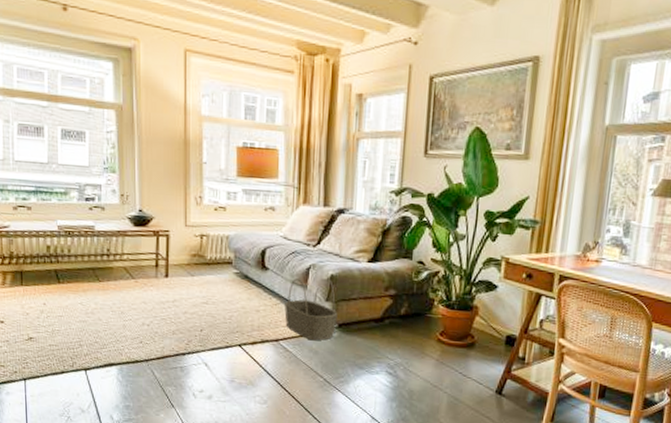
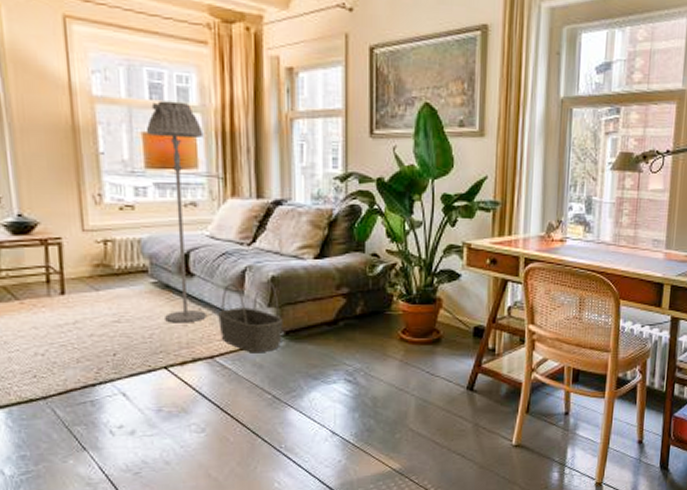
floor lamp: none [239,120,285,309] -> present [145,100,206,323]

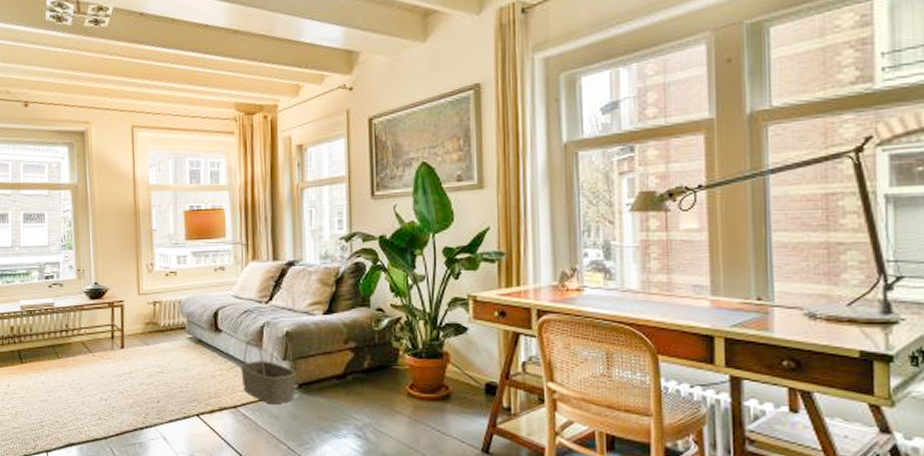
floor lamp: present [145,100,206,323] -> none [186,183,231,375]

